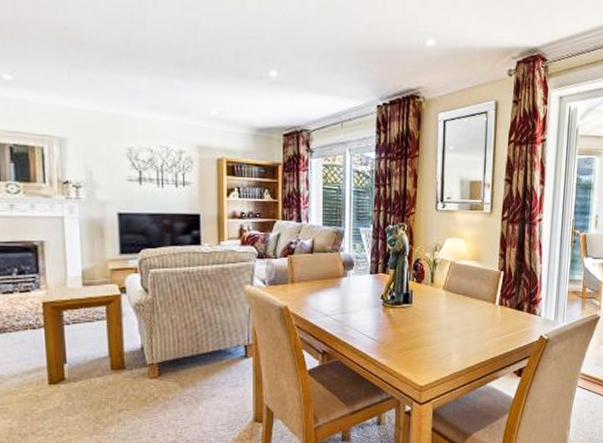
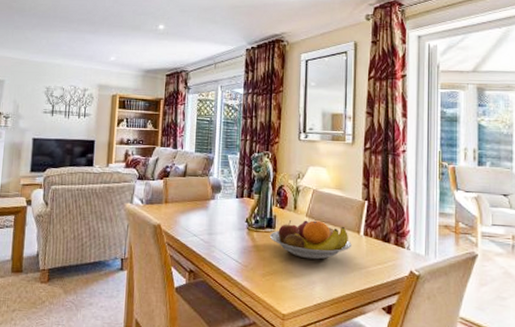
fruit bowl: none [406,293,487,332] -> present [269,220,352,260]

